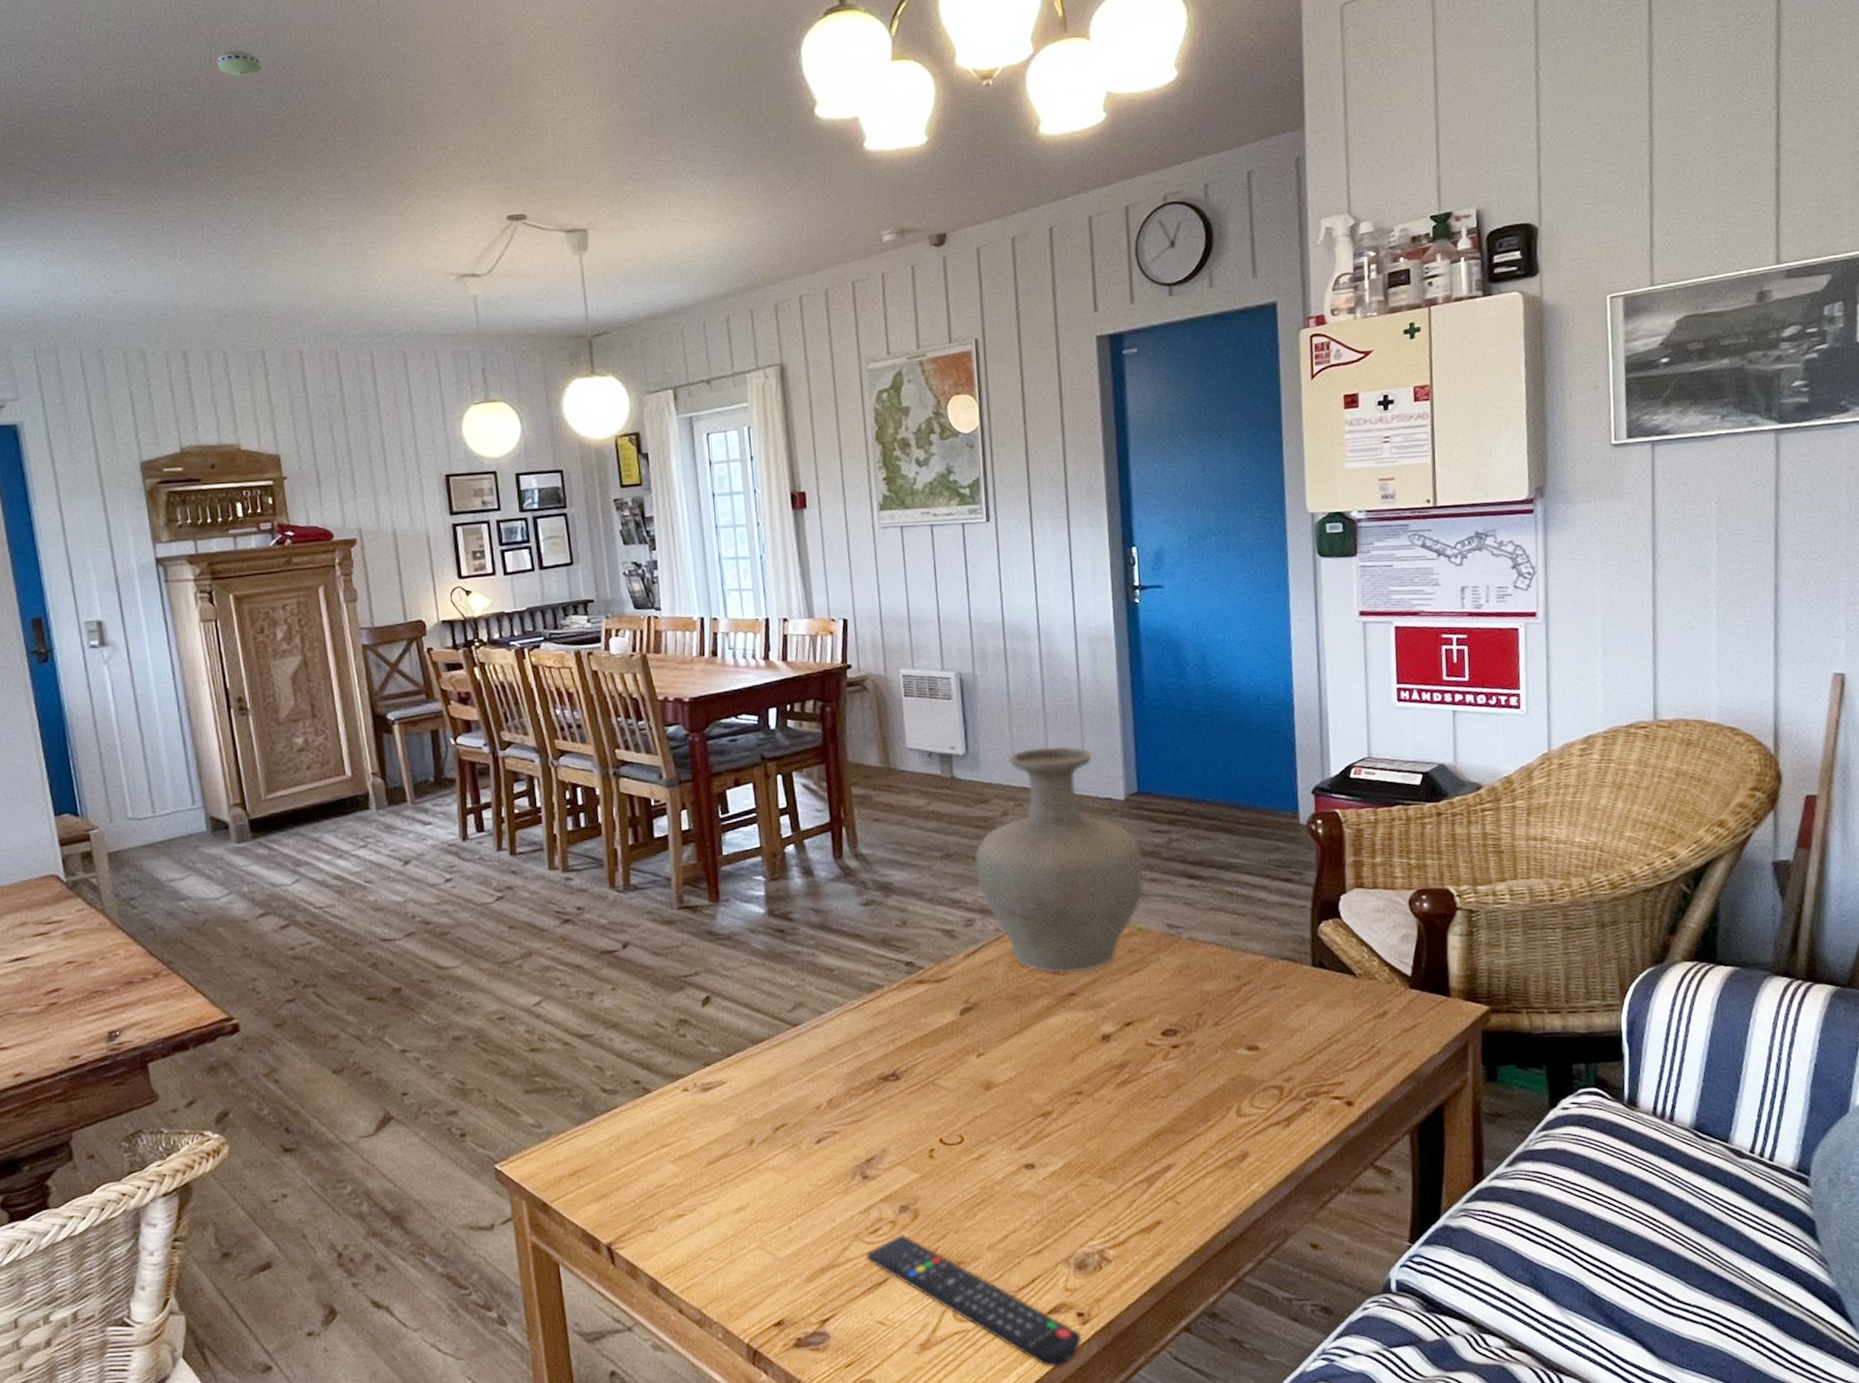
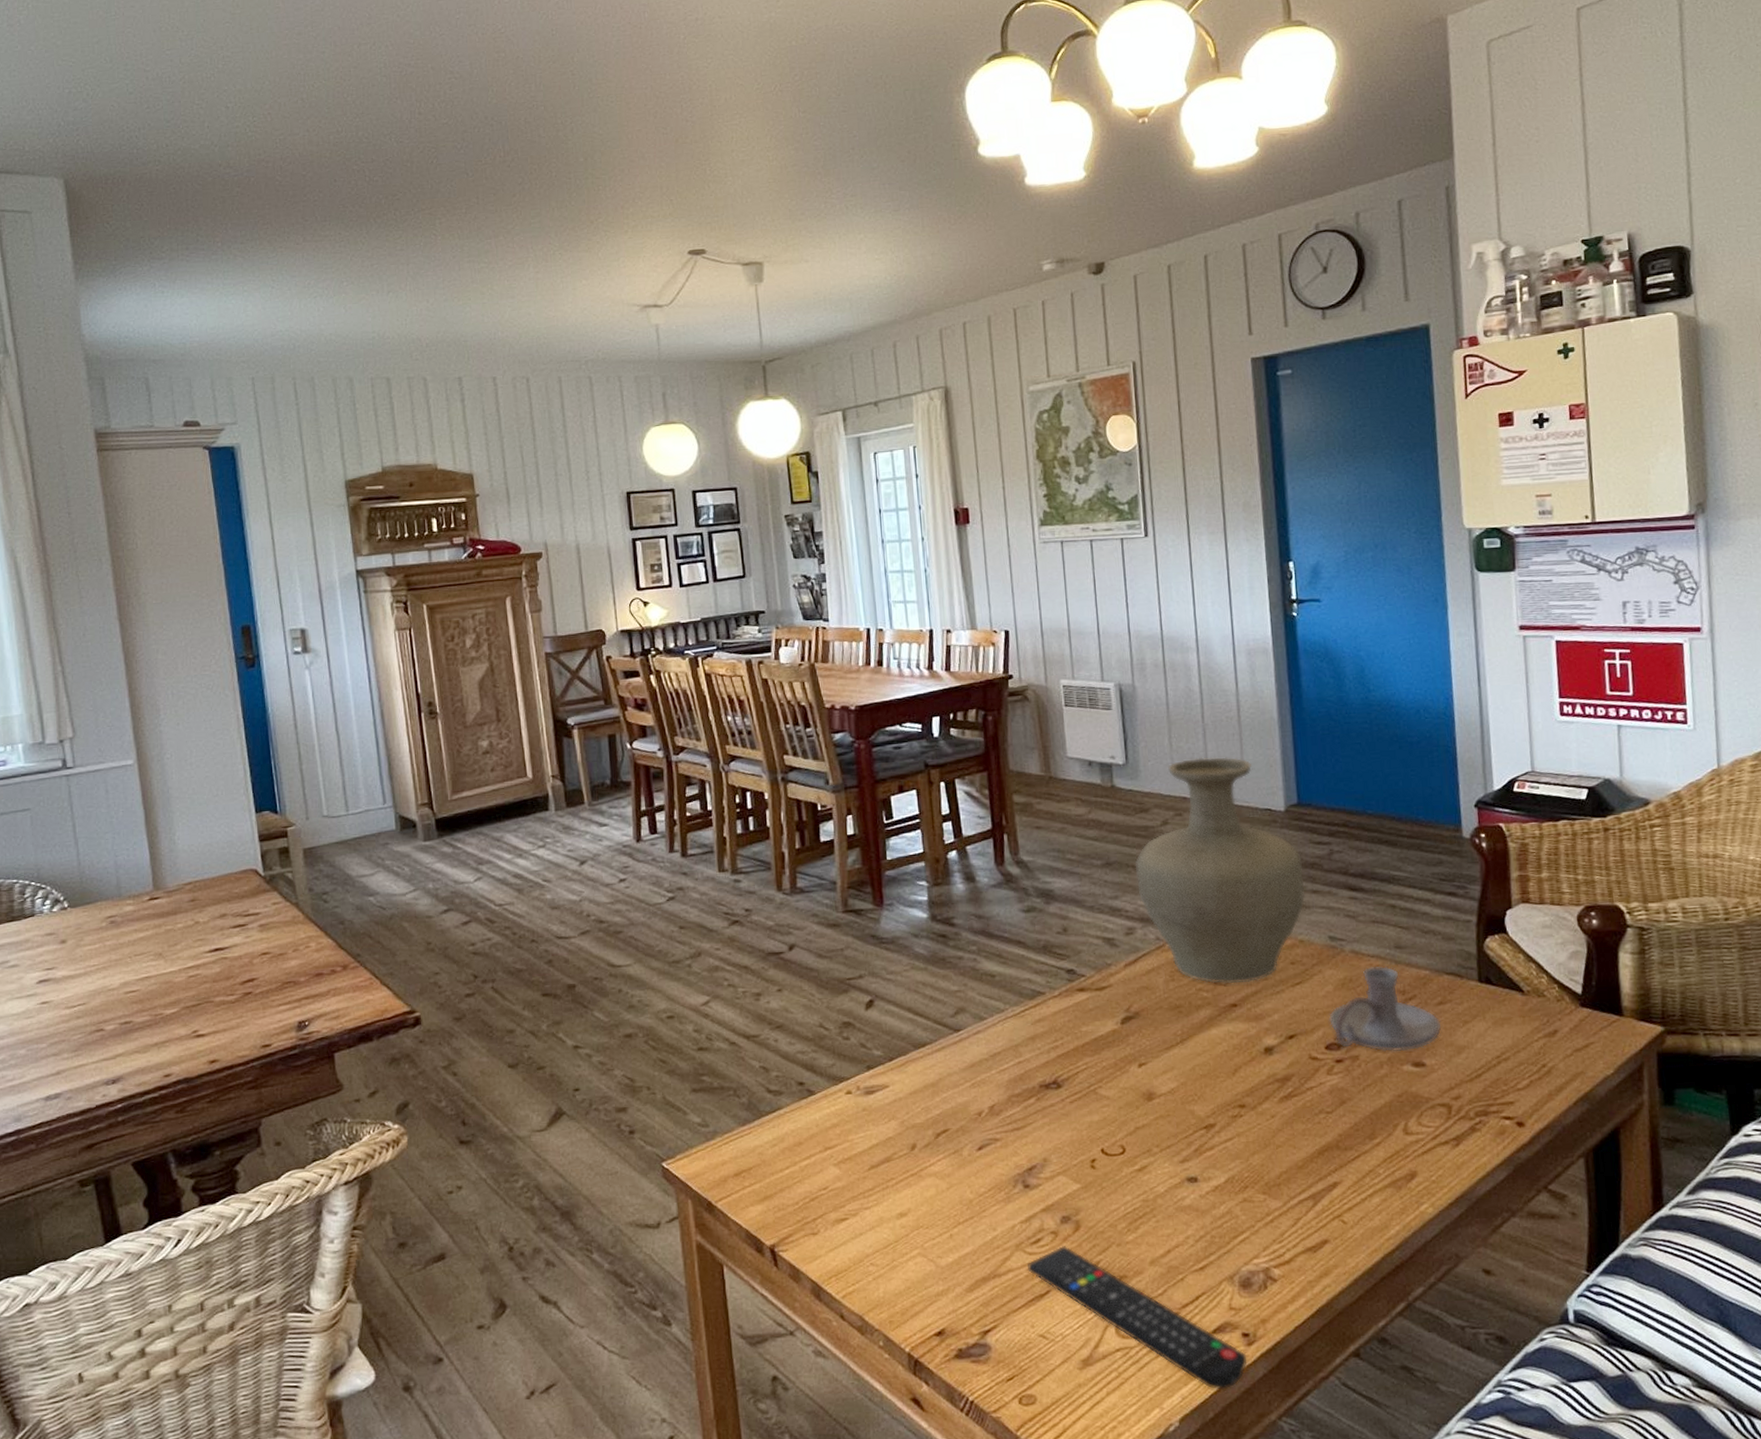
smoke detector: present [217,50,262,77] -> none [425,103,466,128]
candle holder: none [1165,952,1275,1036] -> present [1329,966,1441,1052]

